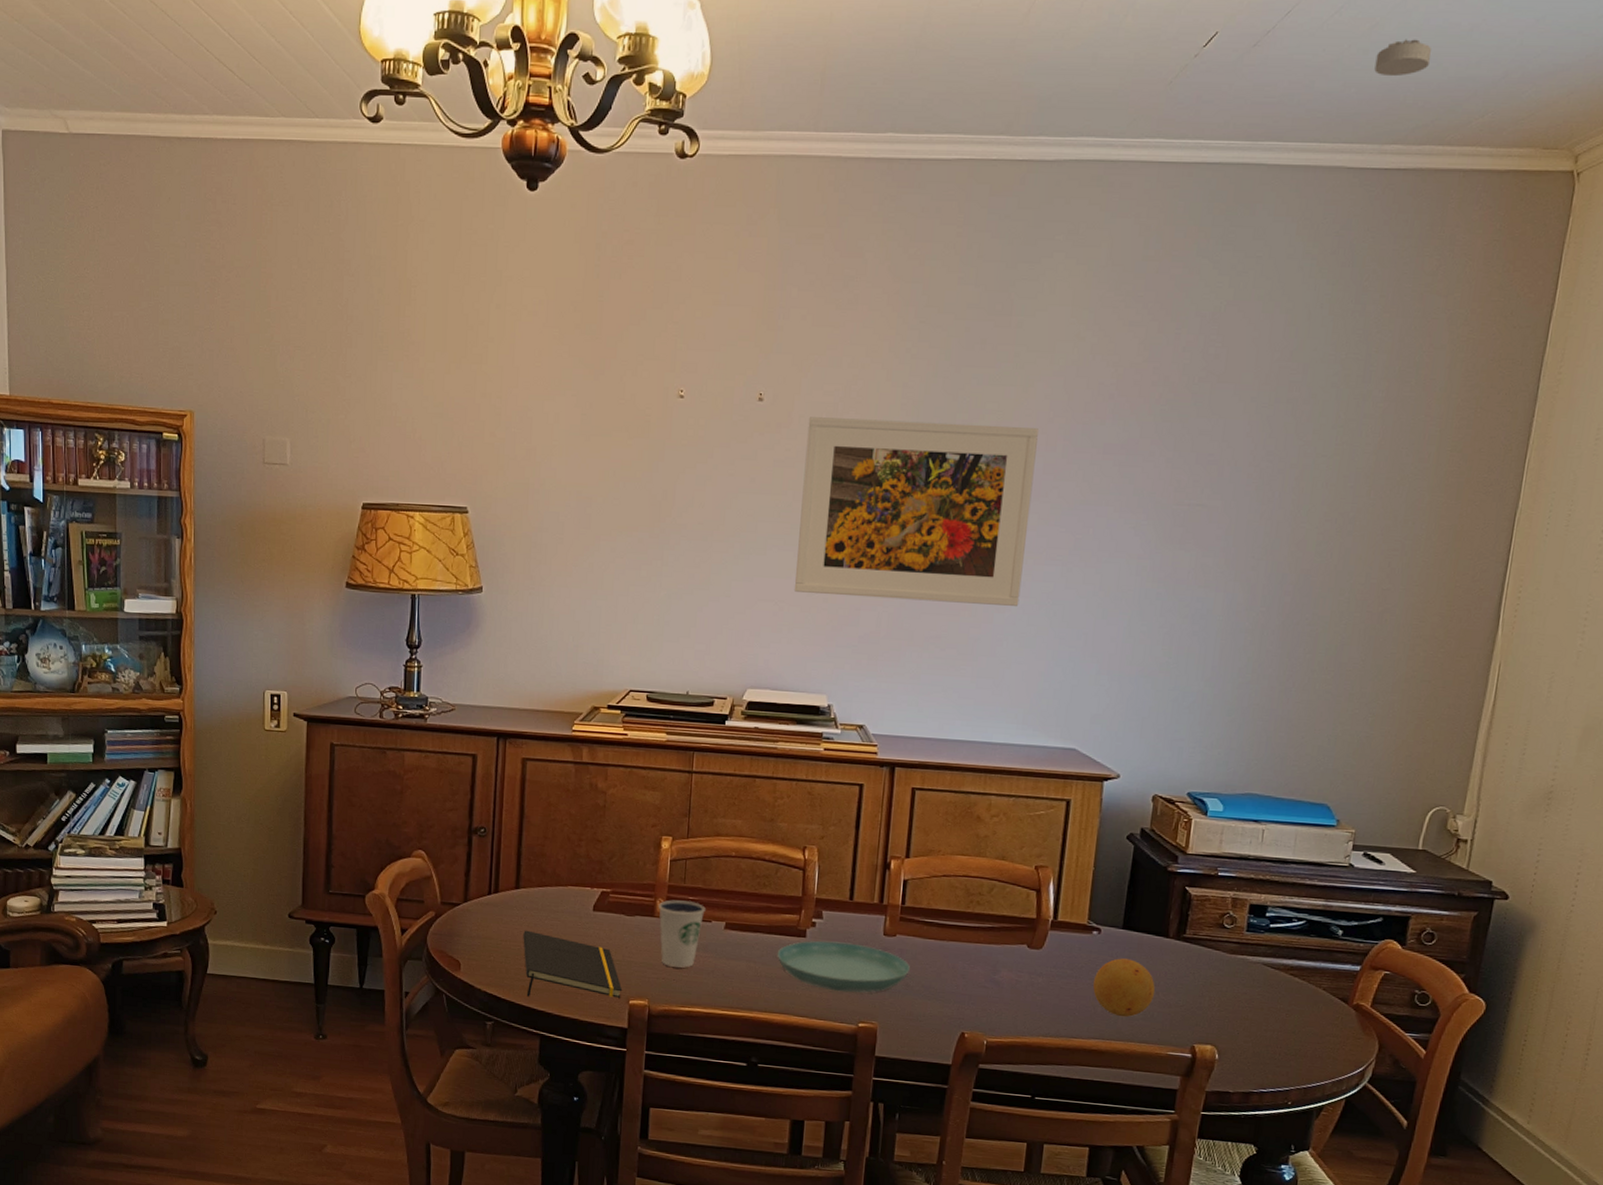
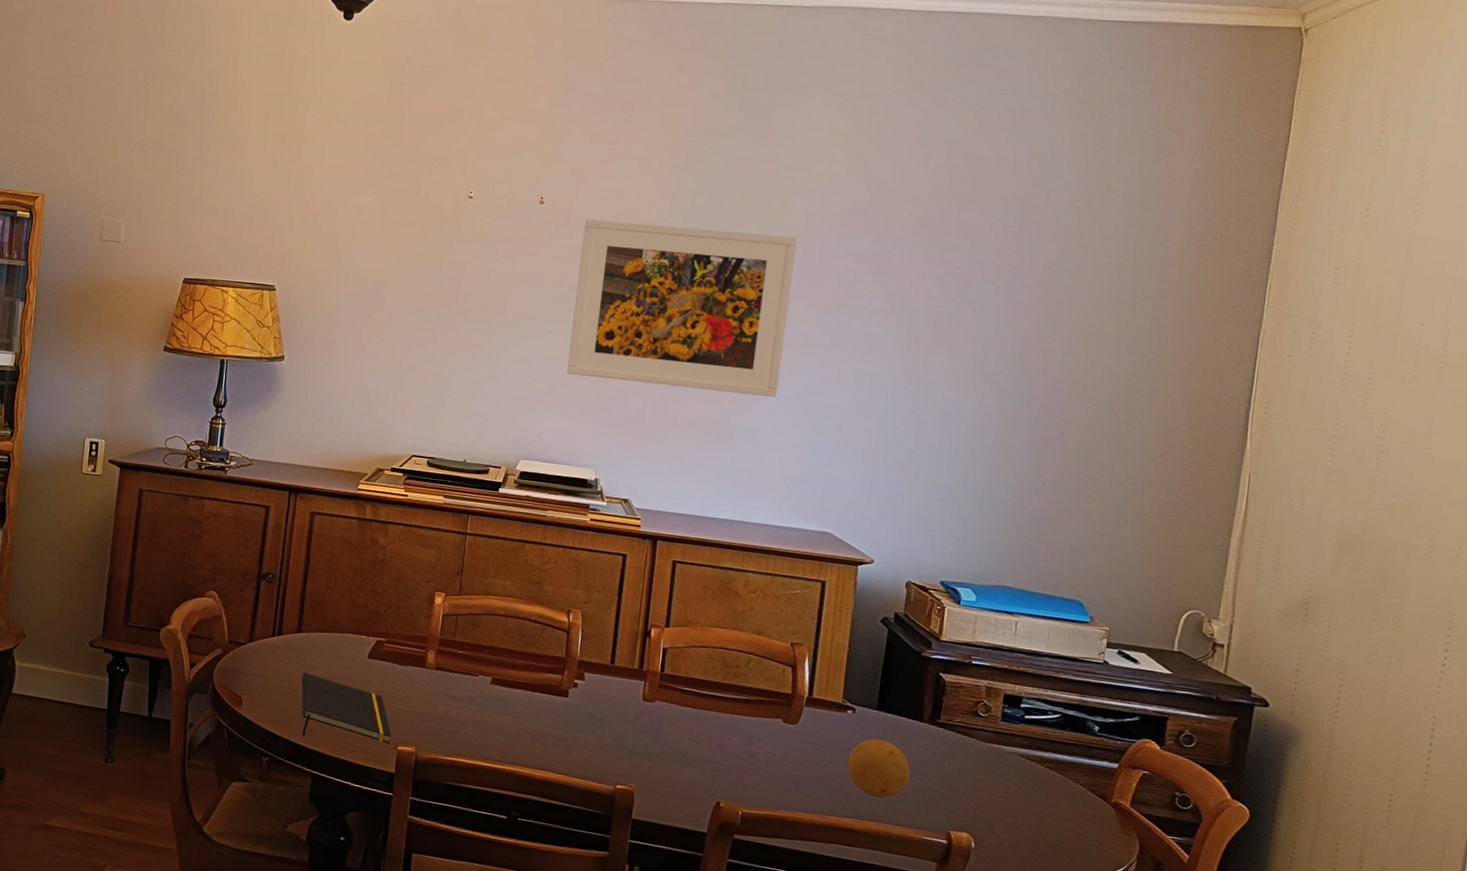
dixie cup: present [658,900,706,968] -> none [428,652,474,719]
saucer: present [777,940,910,993] -> none [539,701,668,756]

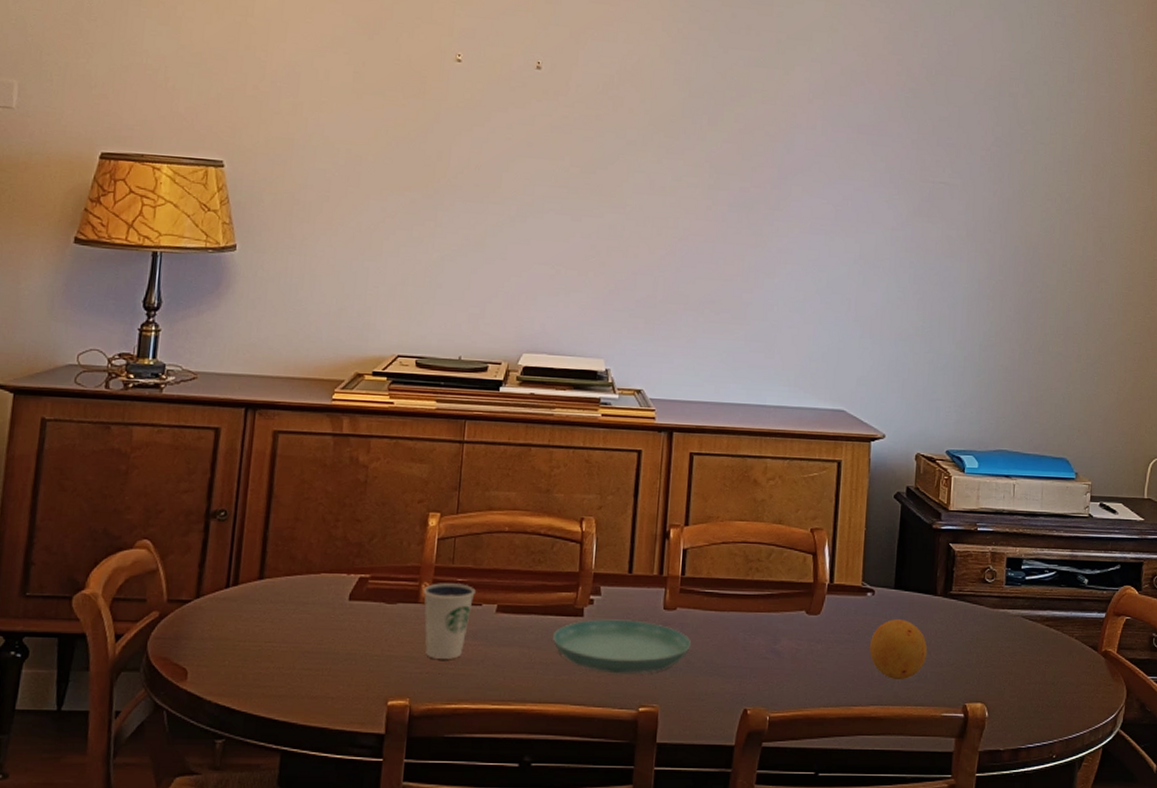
notepad: present [301,672,392,744] -> none [265,627,380,706]
dixie cup: none [428,652,474,719] -> present [422,583,476,659]
saucer: none [539,701,668,756] -> present [552,619,691,675]
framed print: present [566,219,798,397] -> none [571,87,801,272]

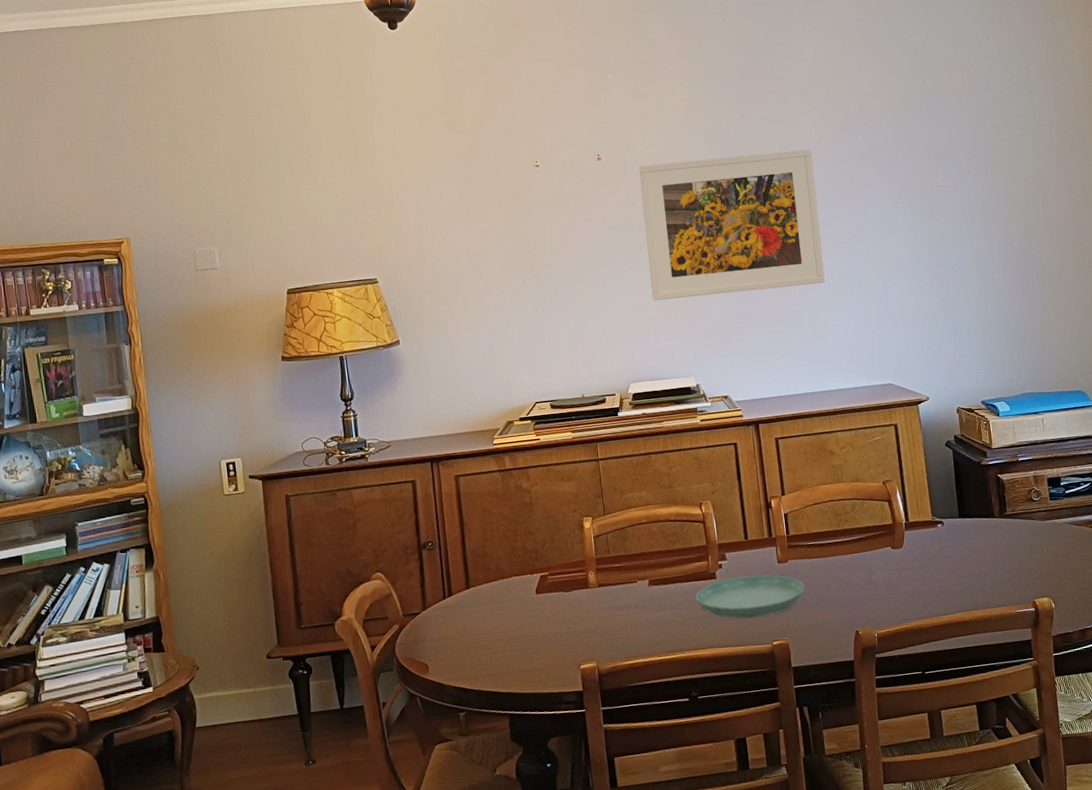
dixie cup: present [422,583,476,659] -> none [590,568,630,628]
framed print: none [571,87,801,272] -> present [638,149,825,301]
fruit: present [869,619,928,680] -> none [947,541,996,590]

